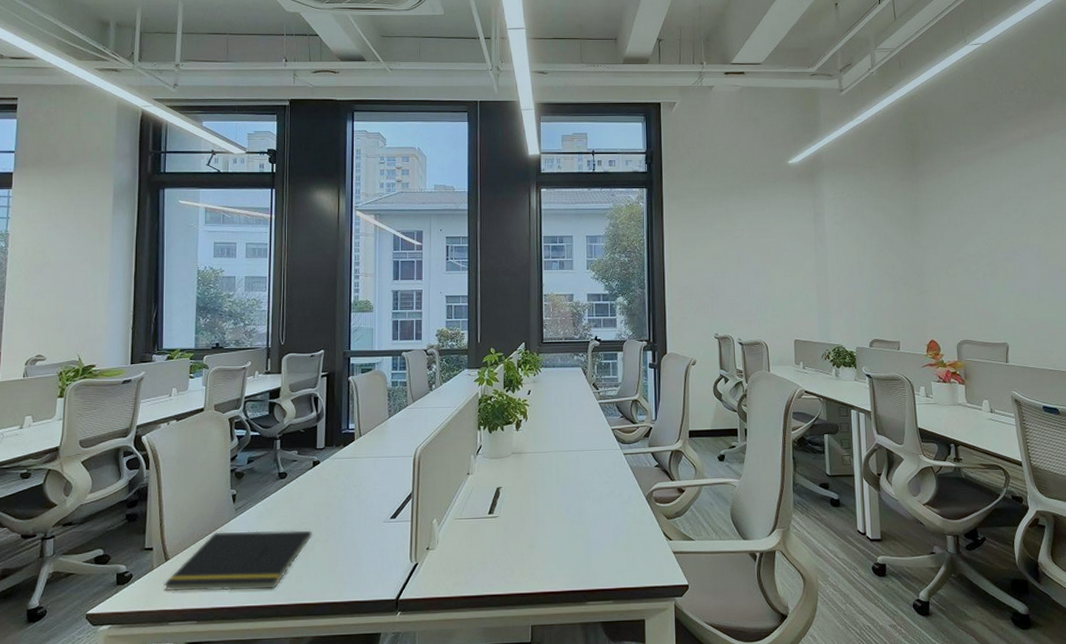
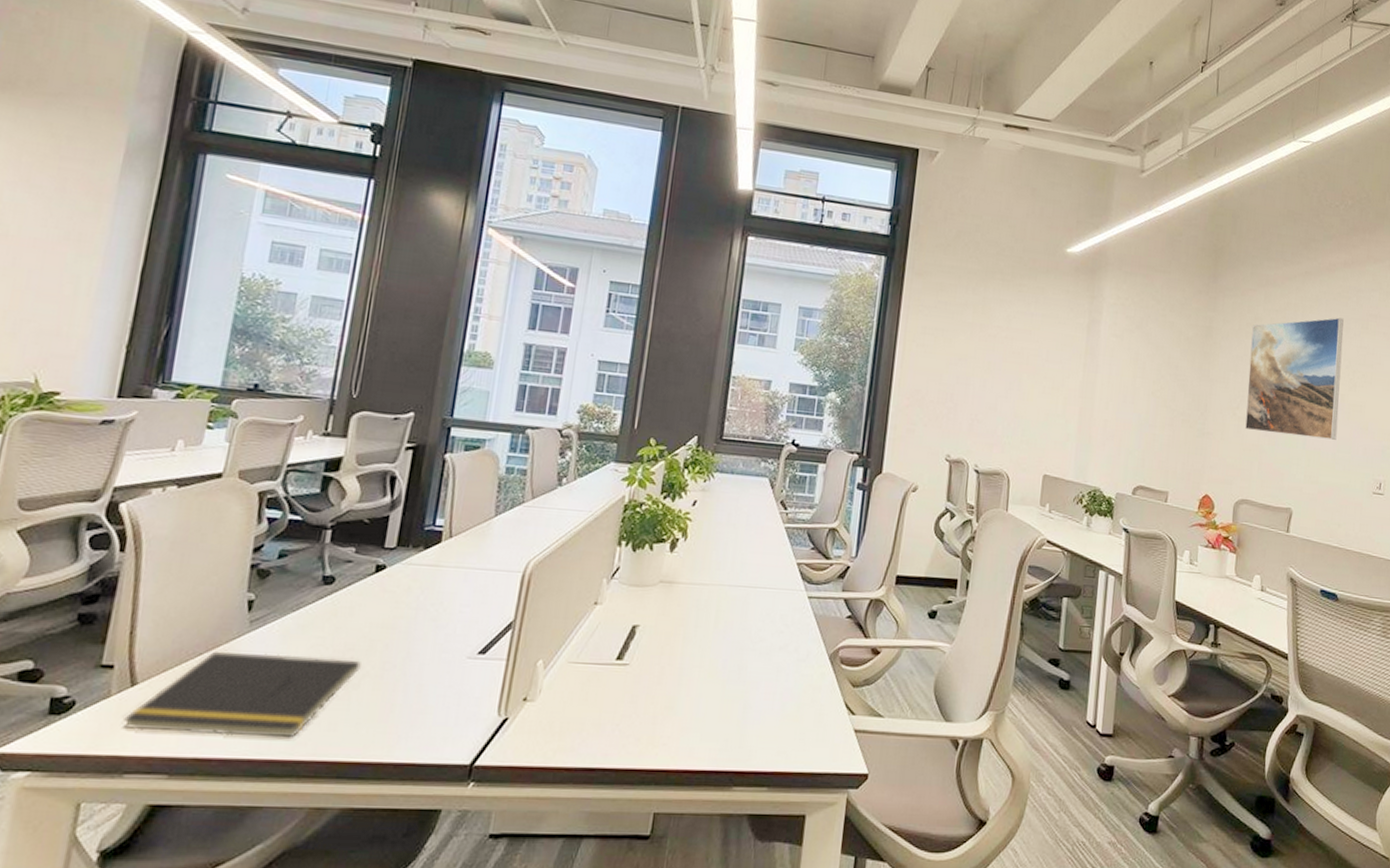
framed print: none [952,182,1039,284] -> present [1245,317,1344,440]

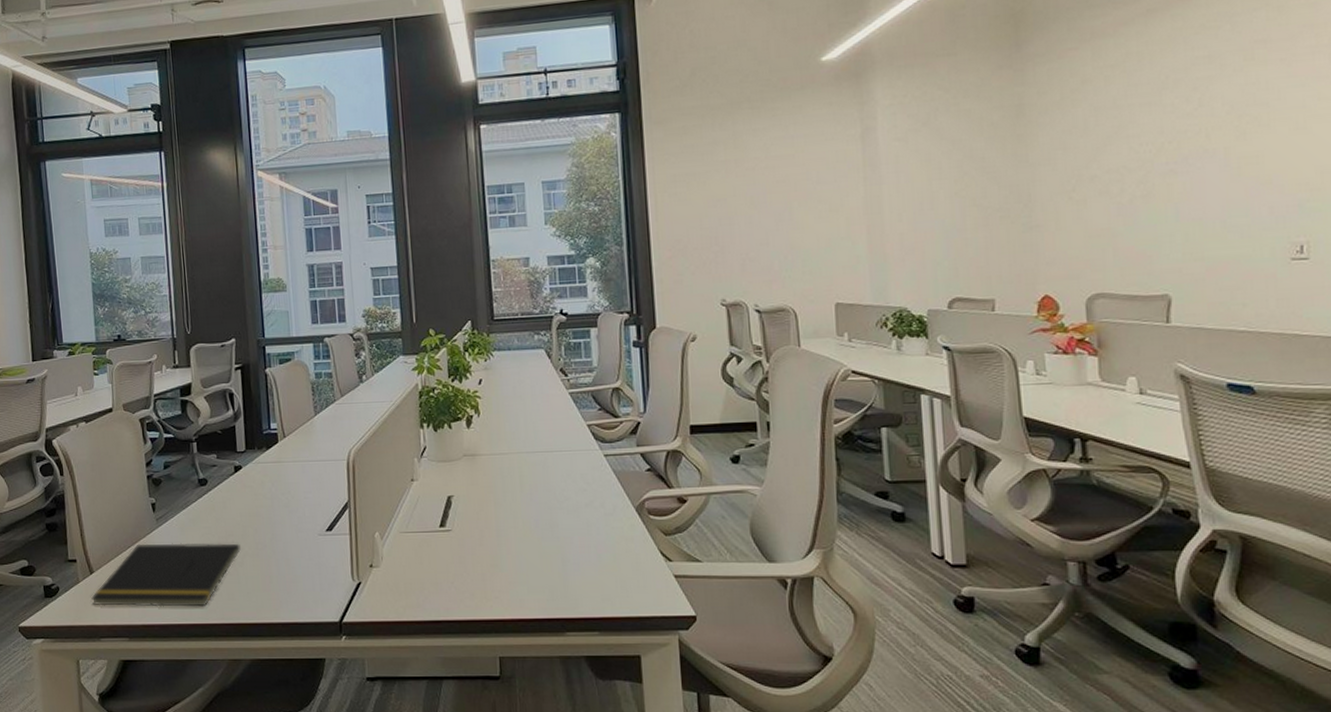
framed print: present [1245,317,1344,440] -> none [1080,54,1225,214]

